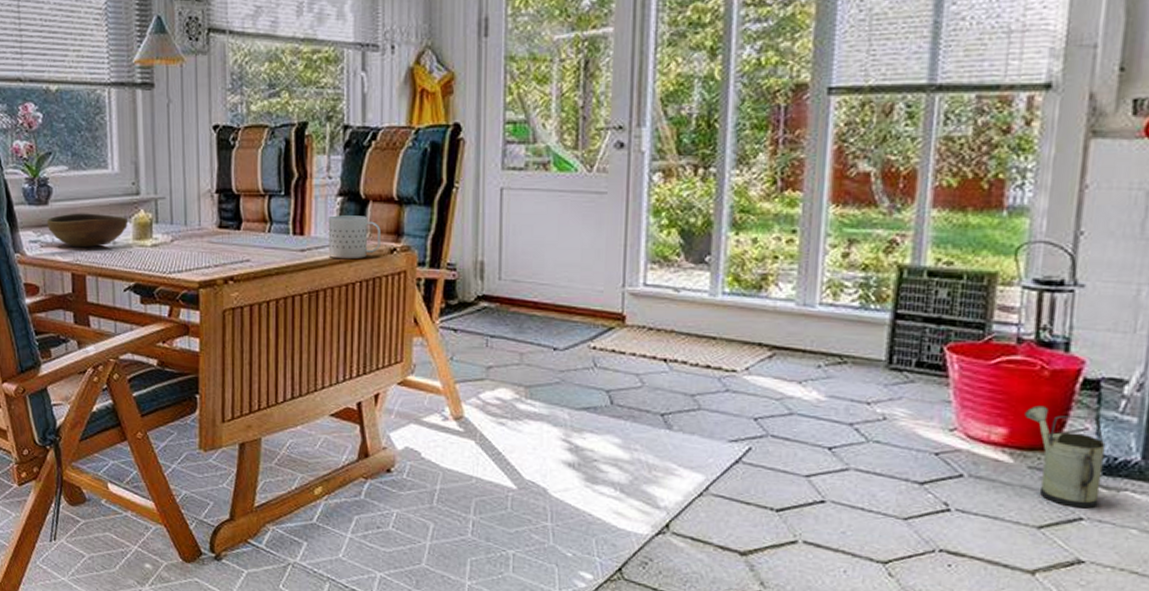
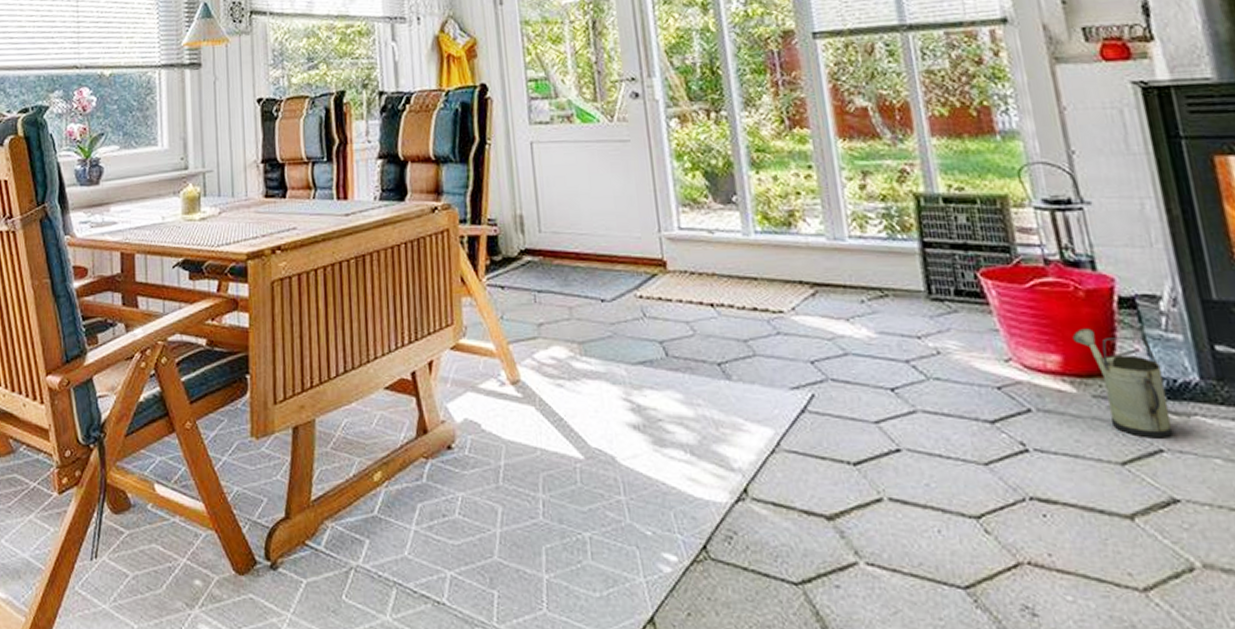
bowl: present [46,213,129,248] -> none [97,190,177,226]
mug: present [328,215,381,260] -> none [370,176,422,221]

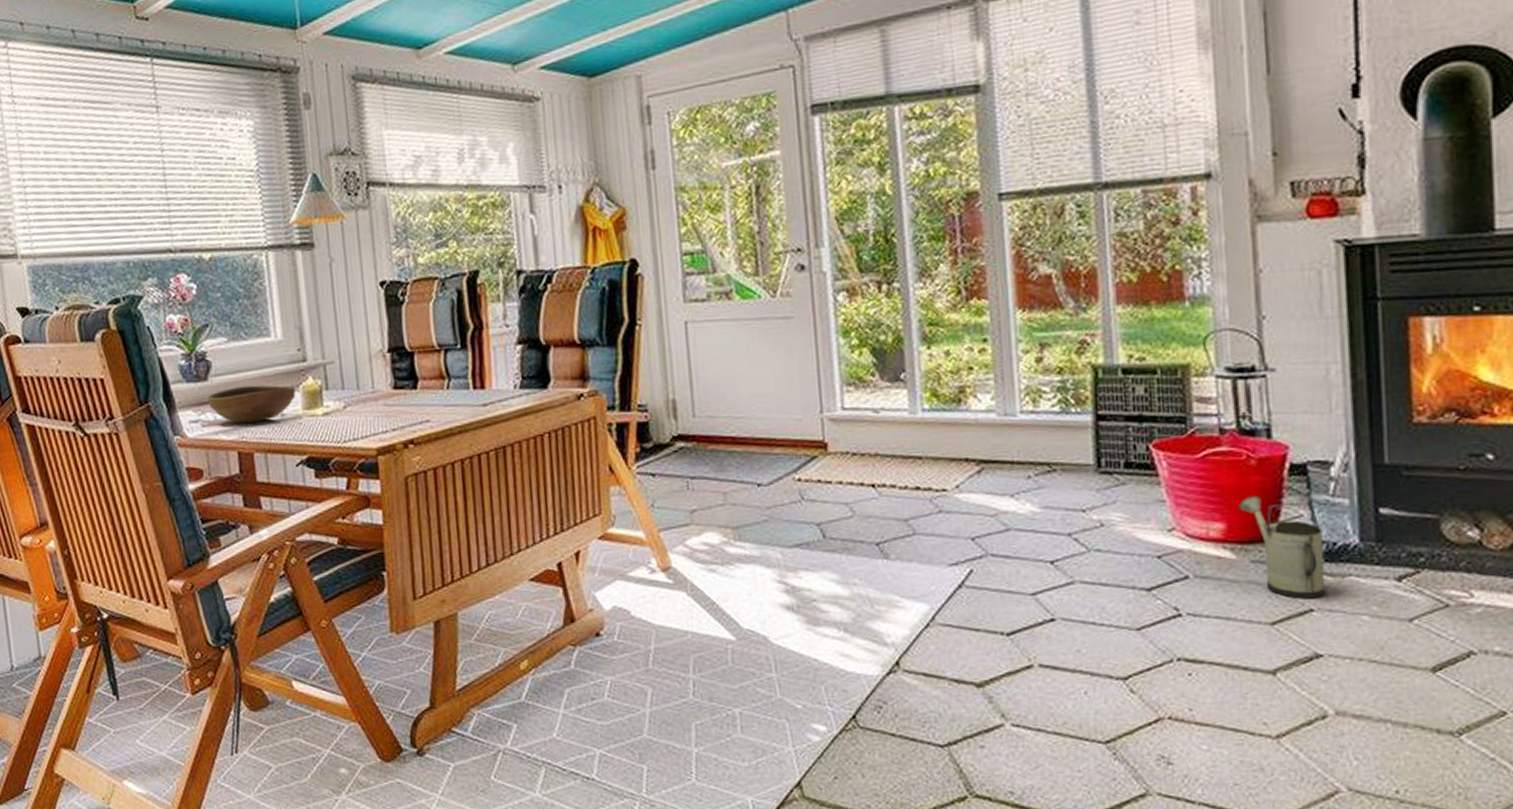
bowl: none [97,190,177,226] -> present [207,385,296,424]

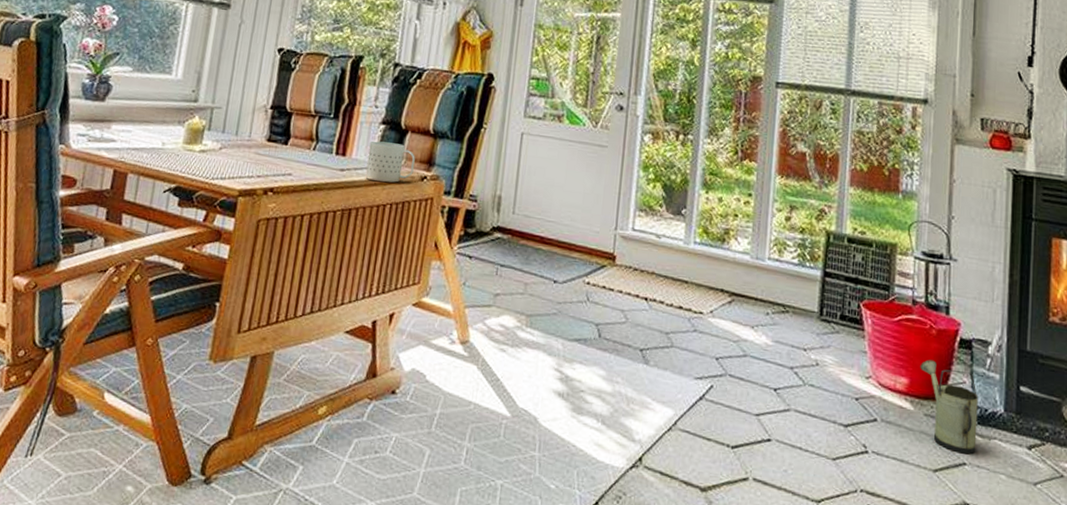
bowl: present [207,385,296,424] -> none [99,112,182,147]
mug: none [509,362,567,411] -> present [365,141,415,183]

